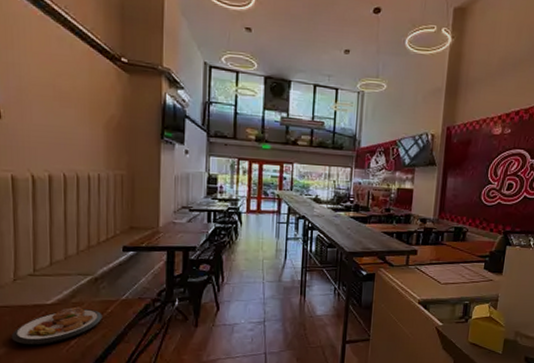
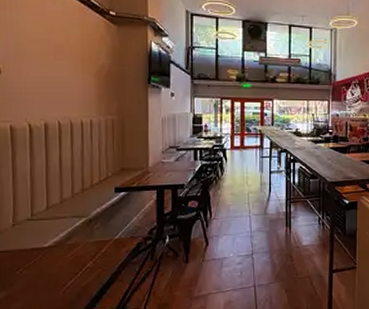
plate: present [11,306,103,345] -> none [10,248,97,288]

